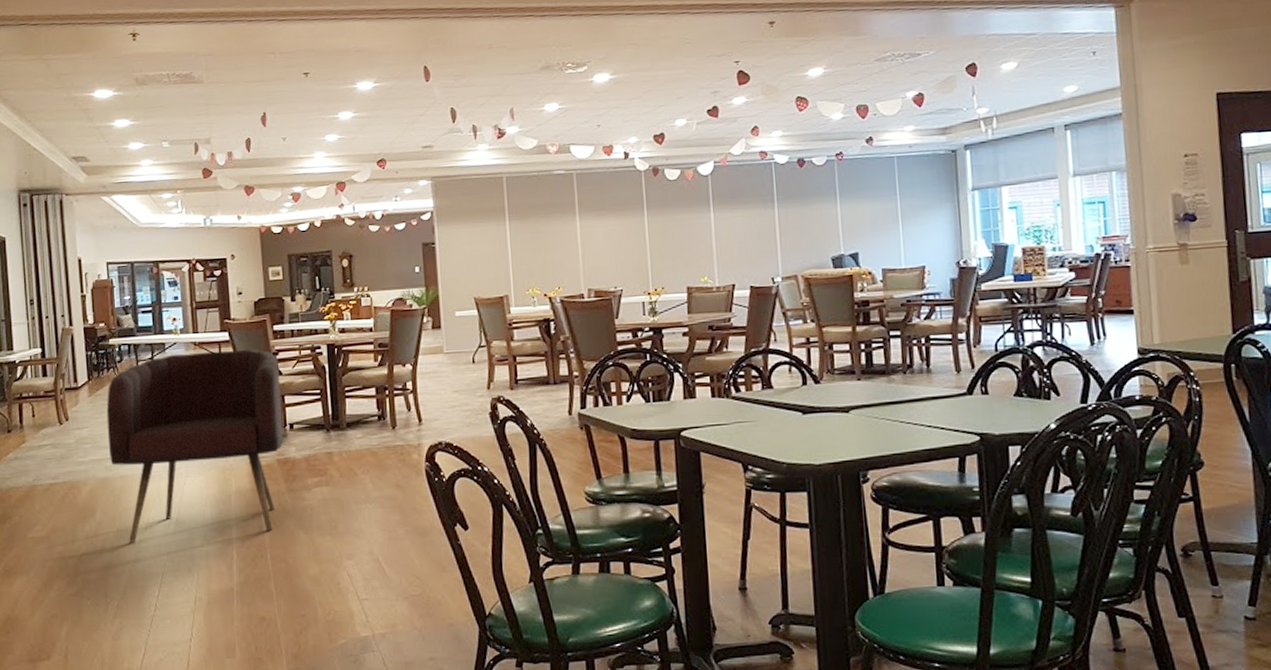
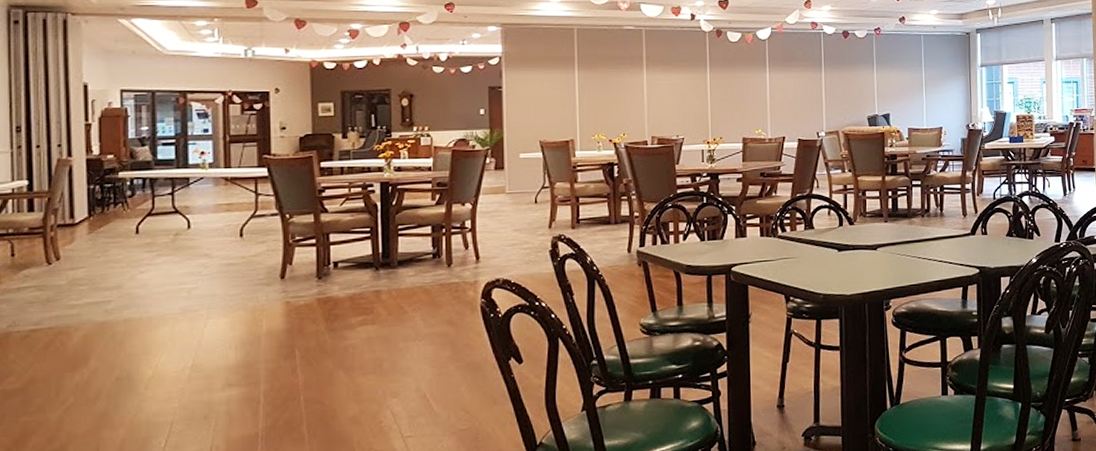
armchair: present [106,349,284,543] -> none [110,185,326,391]

